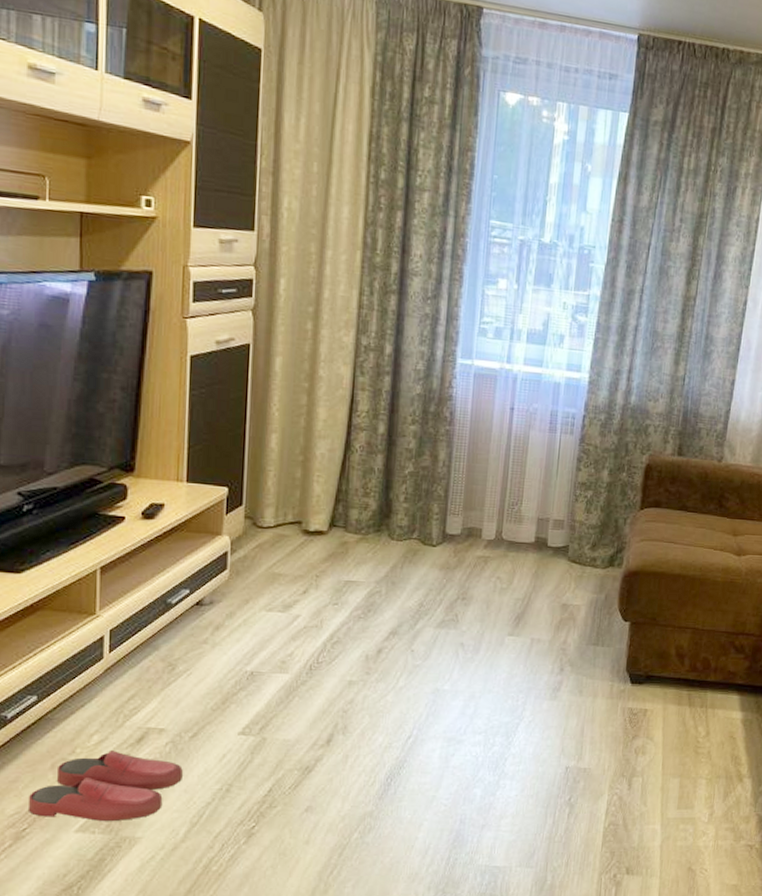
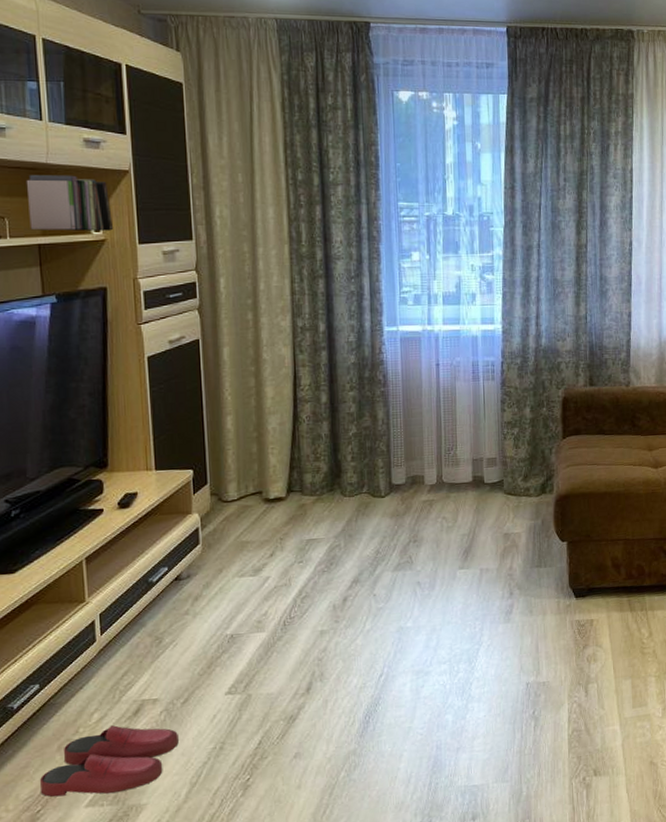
books: none [73,131,167,208] -> present [26,175,114,231]

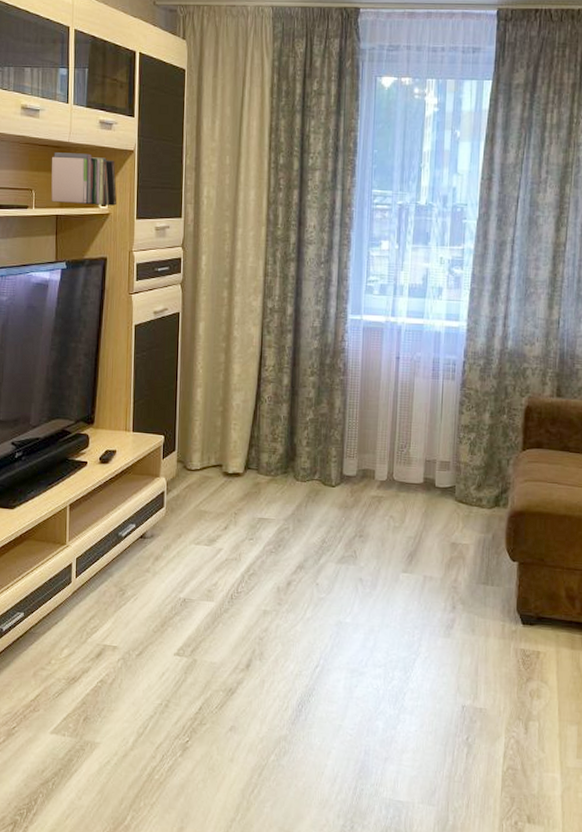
slippers: present [40,725,179,797] -> none [17,663,131,727]

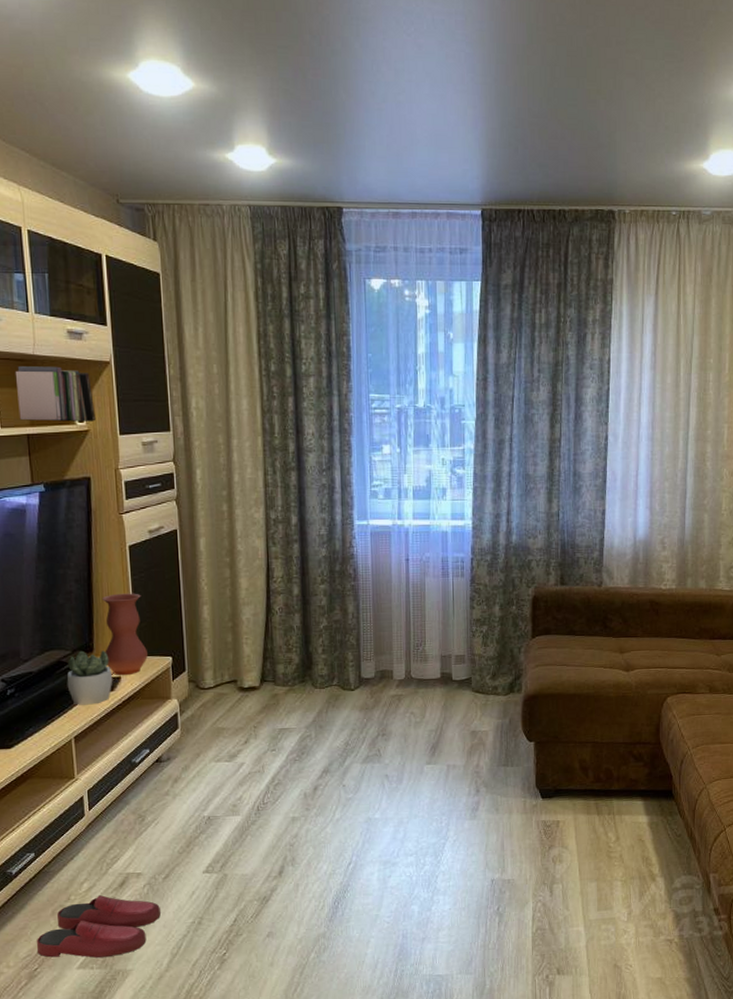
slippers: none [17,663,131,727] -> present [37,895,161,958]
succulent plant: none [68,423,109,476] -> present [66,651,113,706]
vase: none [104,370,142,450] -> present [101,593,148,676]

